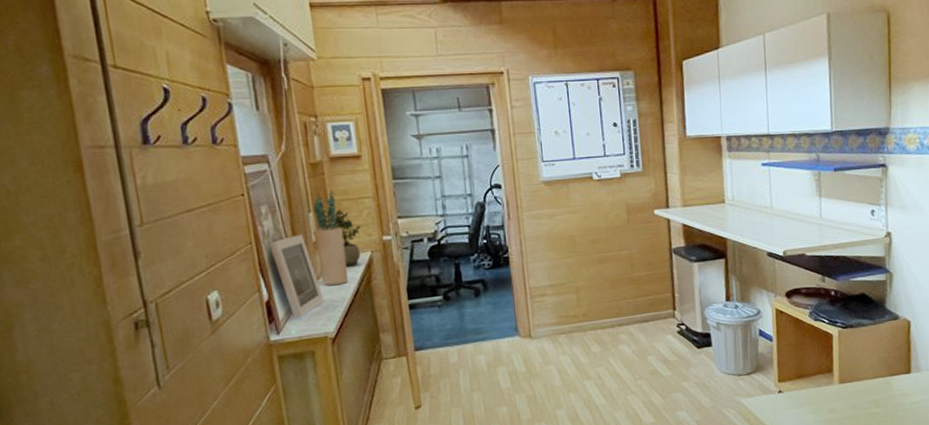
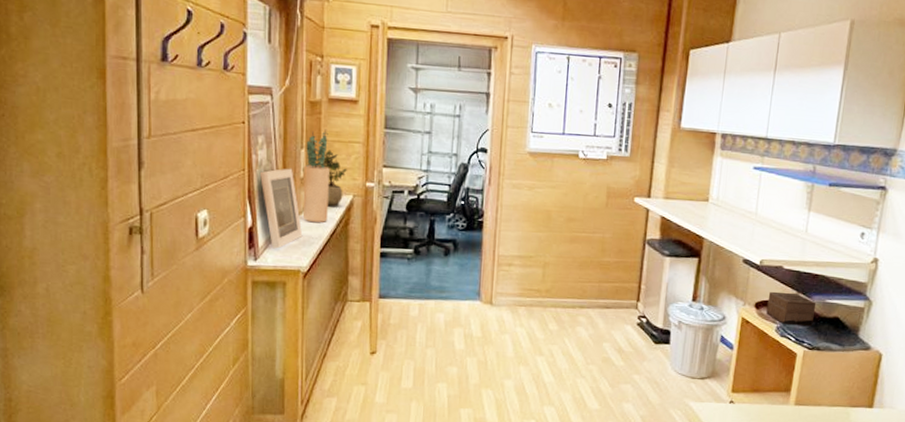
decorative box: none [796,277,843,309] -> present [766,291,817,327]

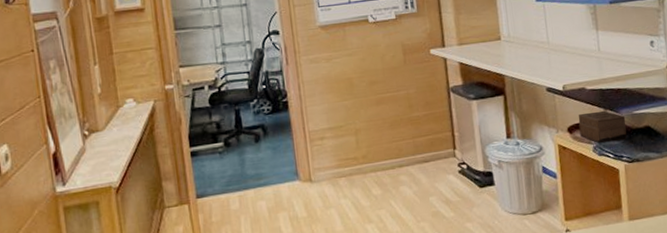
picture frame: present [260,168,303,249] -> none [57,86,109,170]
vase: present [302,129,330,223] -> none [99,41,132,136]
potted plant: present [323,150,347,207] -> none [118,61,144,117]

